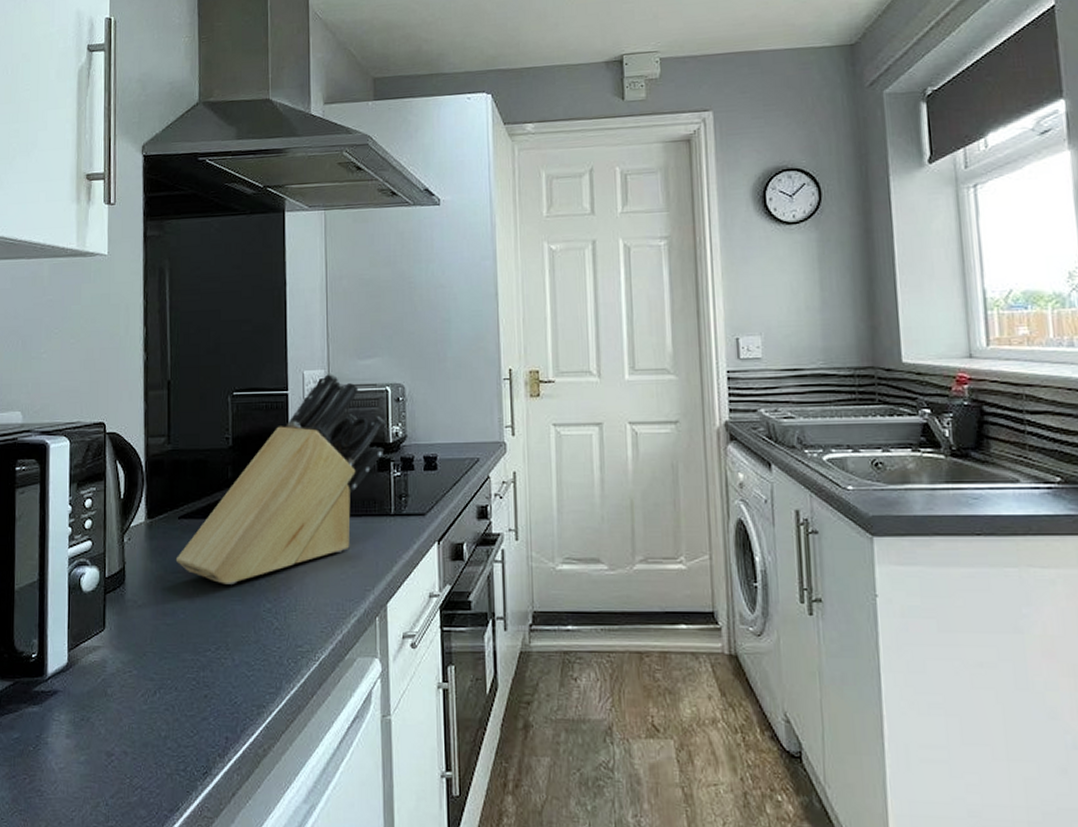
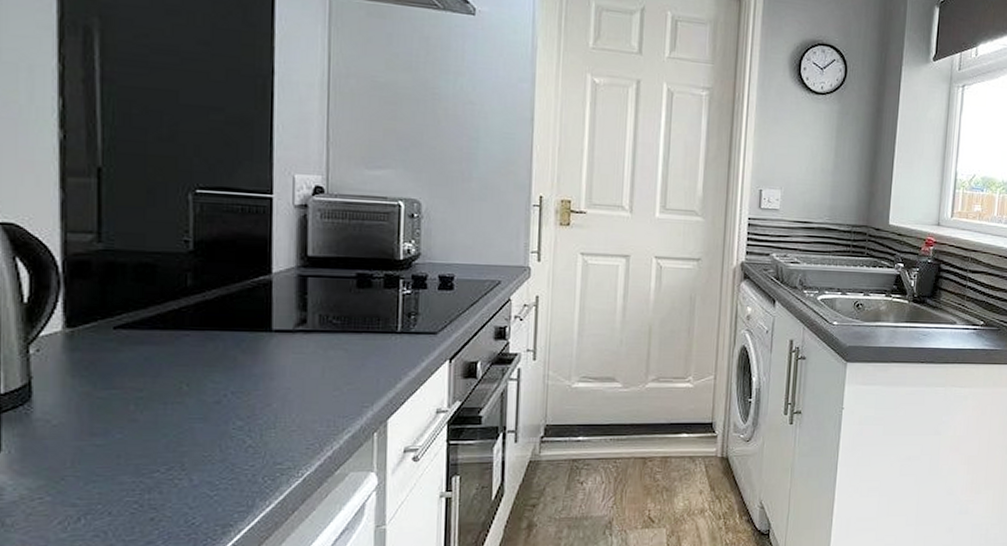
knife block: present [175,372,386,585] -> none [109,179,396,402]

